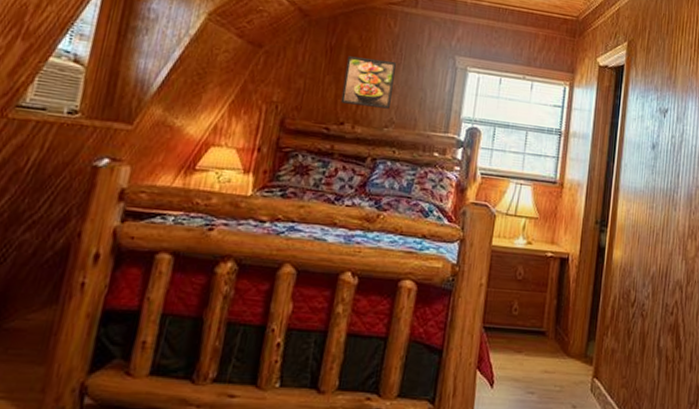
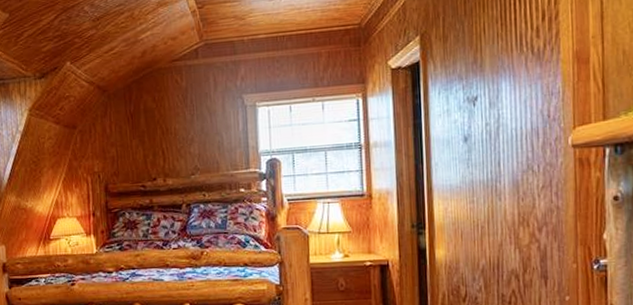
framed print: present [340,56,396,109] -> none [147,115,192,161]

